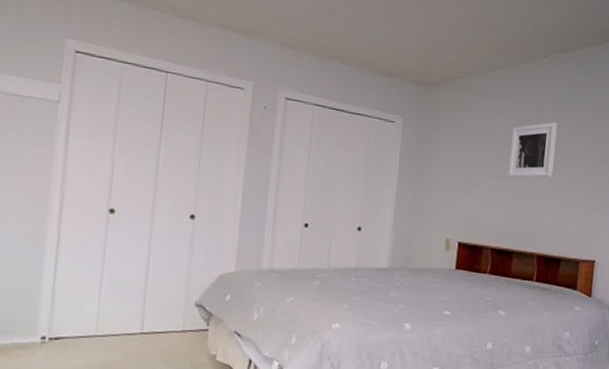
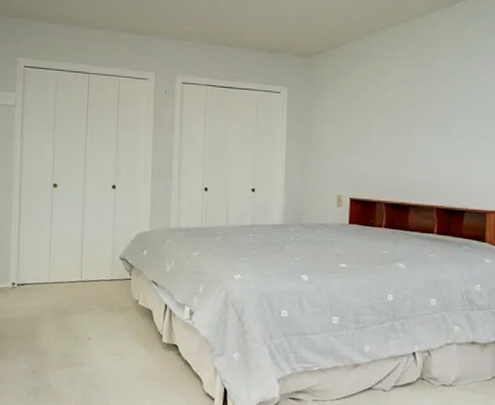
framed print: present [508,122,558,178] -> none [398,75,450,133]

